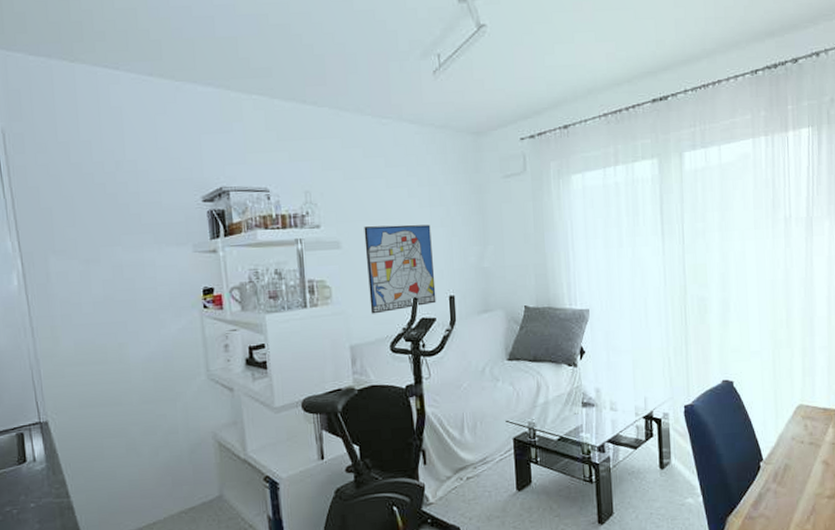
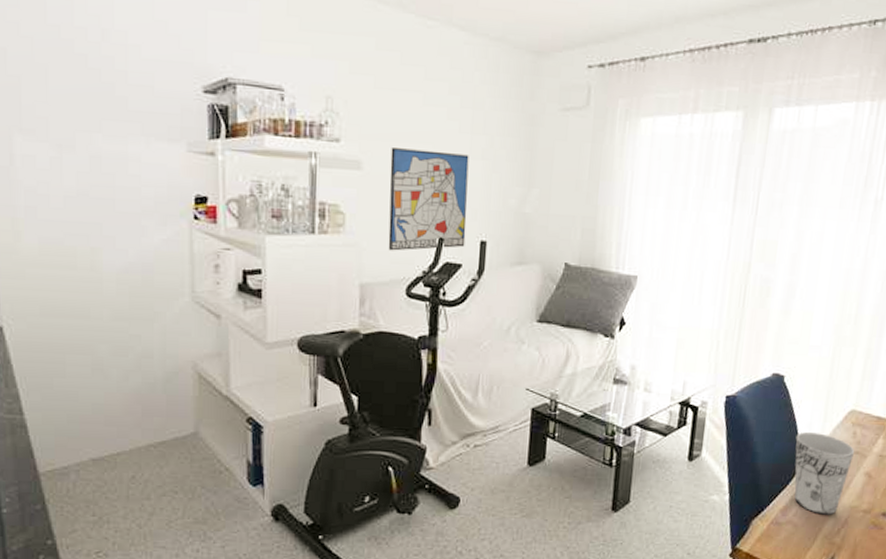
cup: none [753,429,809,505] -> present [794,432,855,515]

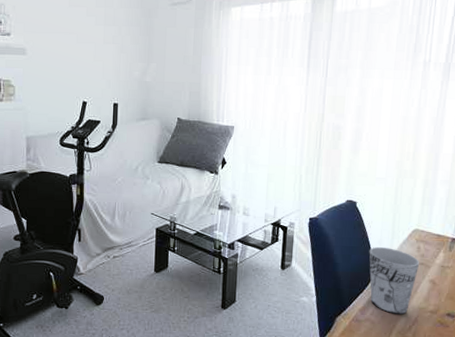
wall art: present [388,148,469,251] -> none [46,38,103,112]

